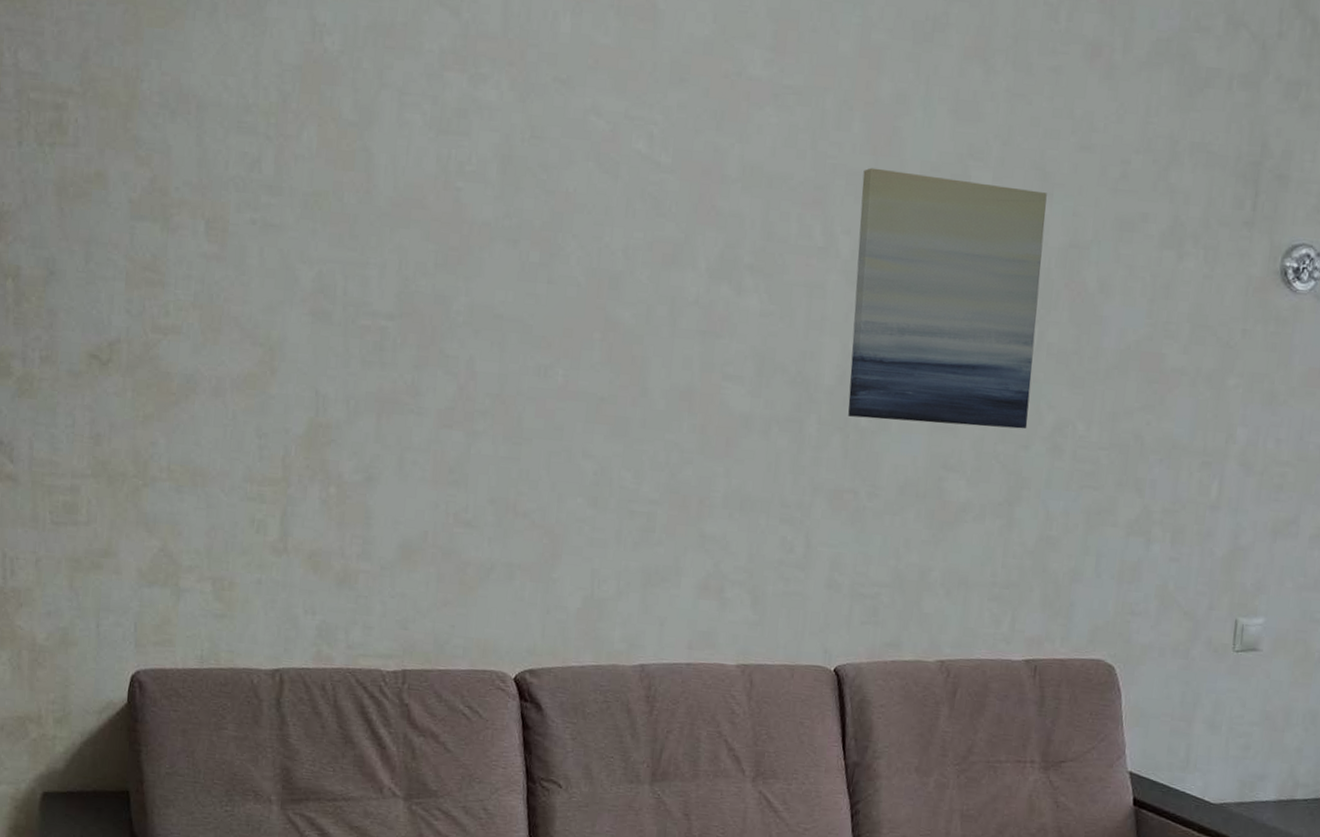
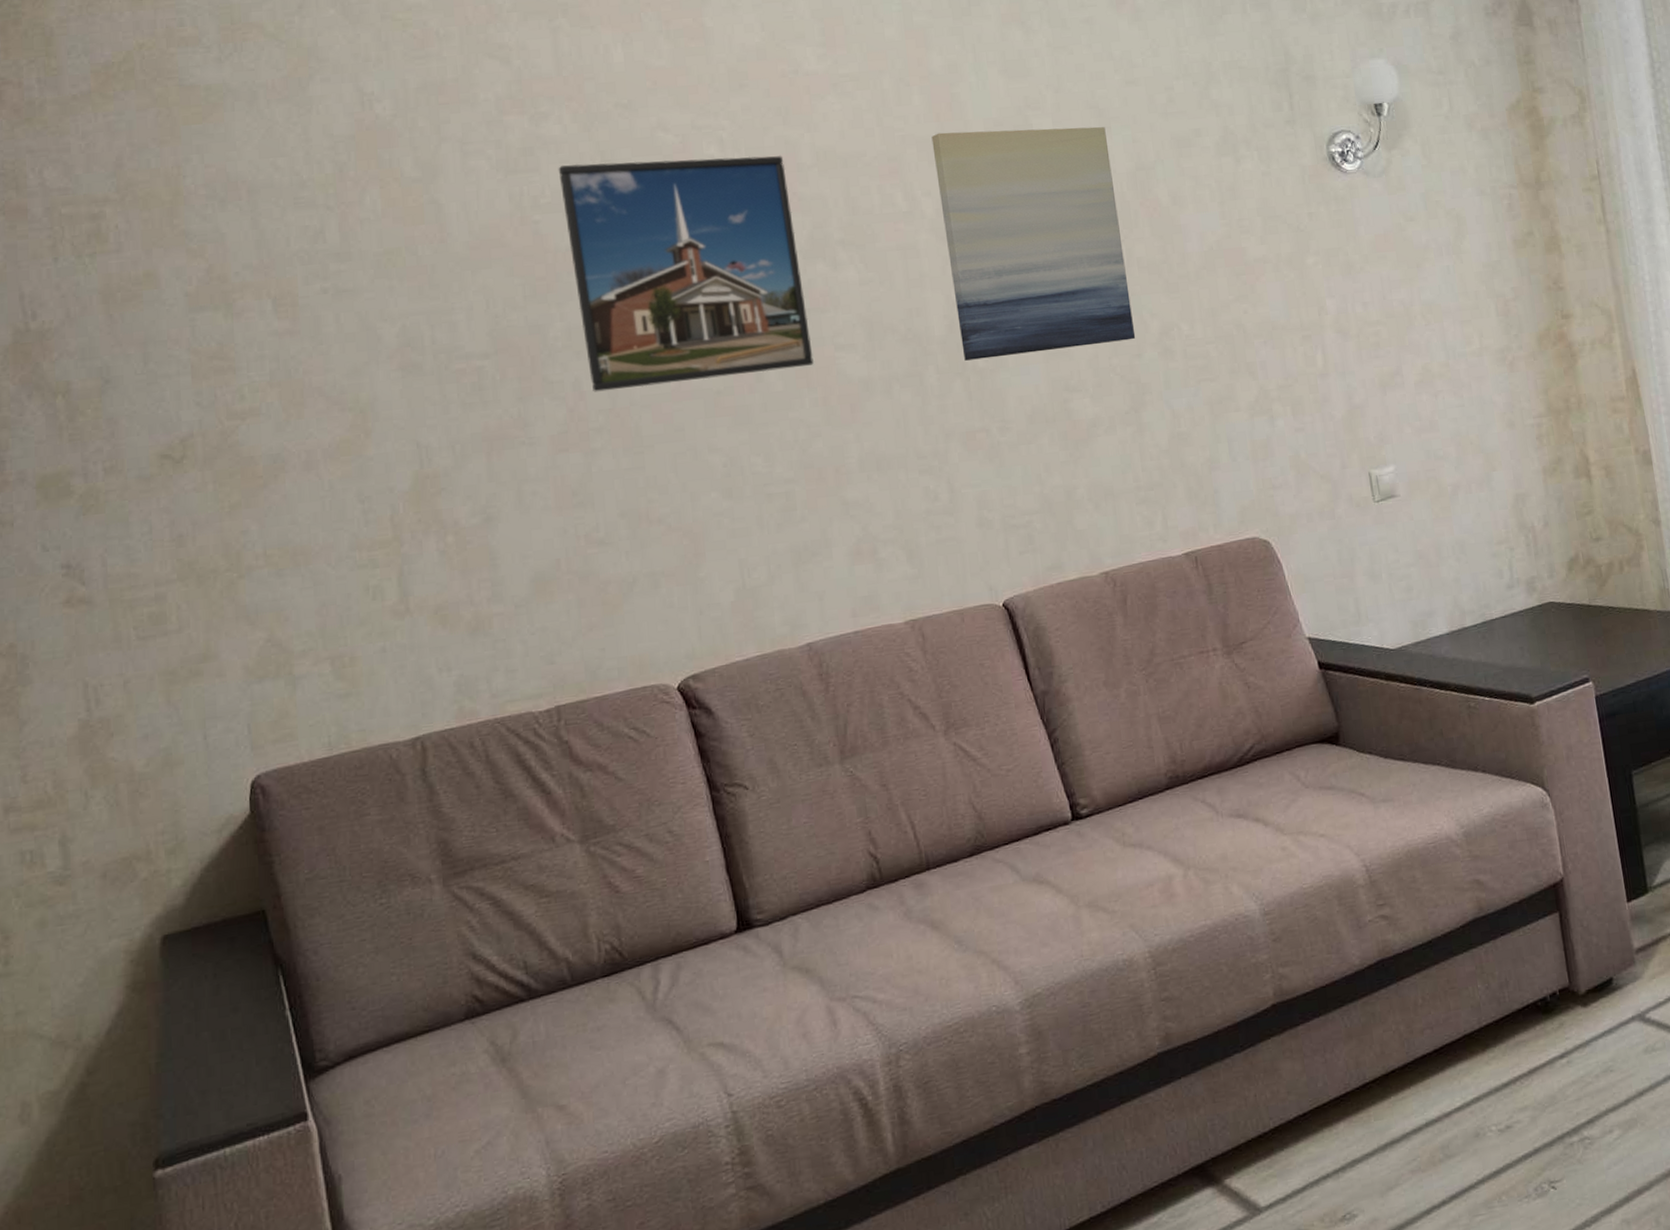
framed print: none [484,133,710,390] -> present [558,156,814,392]

